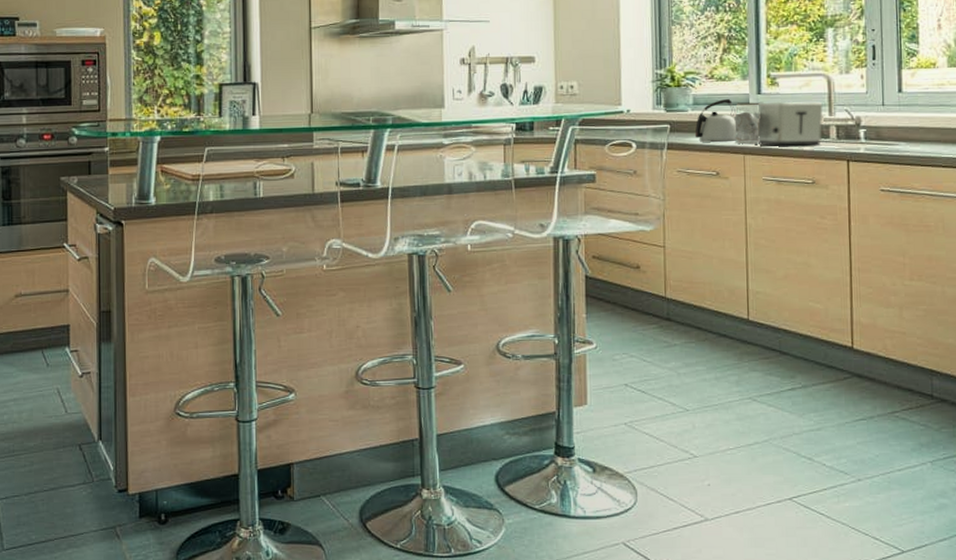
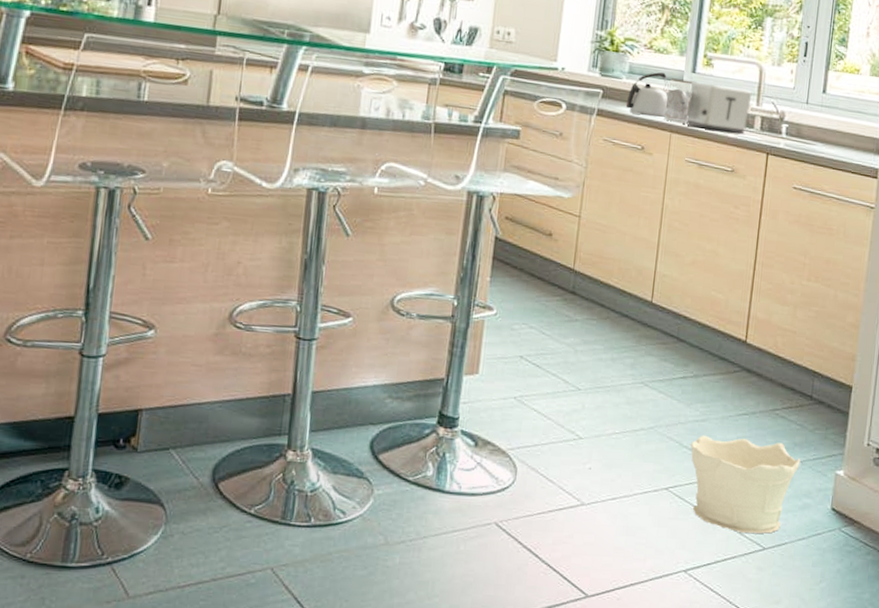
clay pot: none [809,443,930,537] -> present [691,435,801,534]

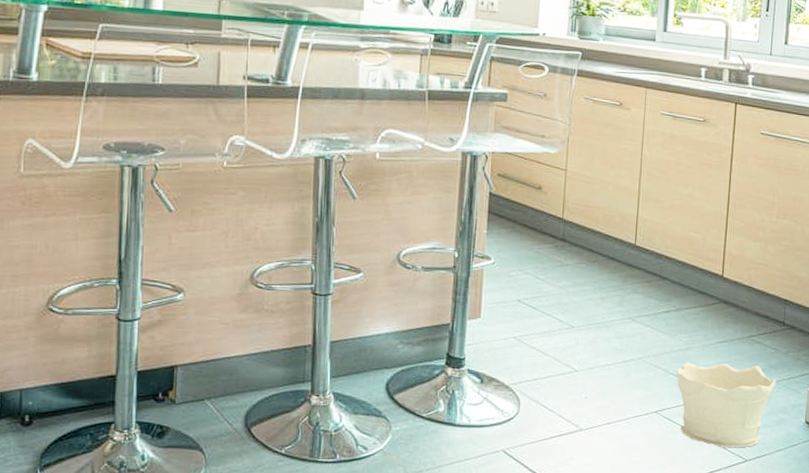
kettle: present [625,72,669,117] -> none [603,32,643,74]
jar: present [664,78,697,124] -> none [639,38,668,80]
toaster: present [686,82,752,135] -> none [659,41,720,87]

